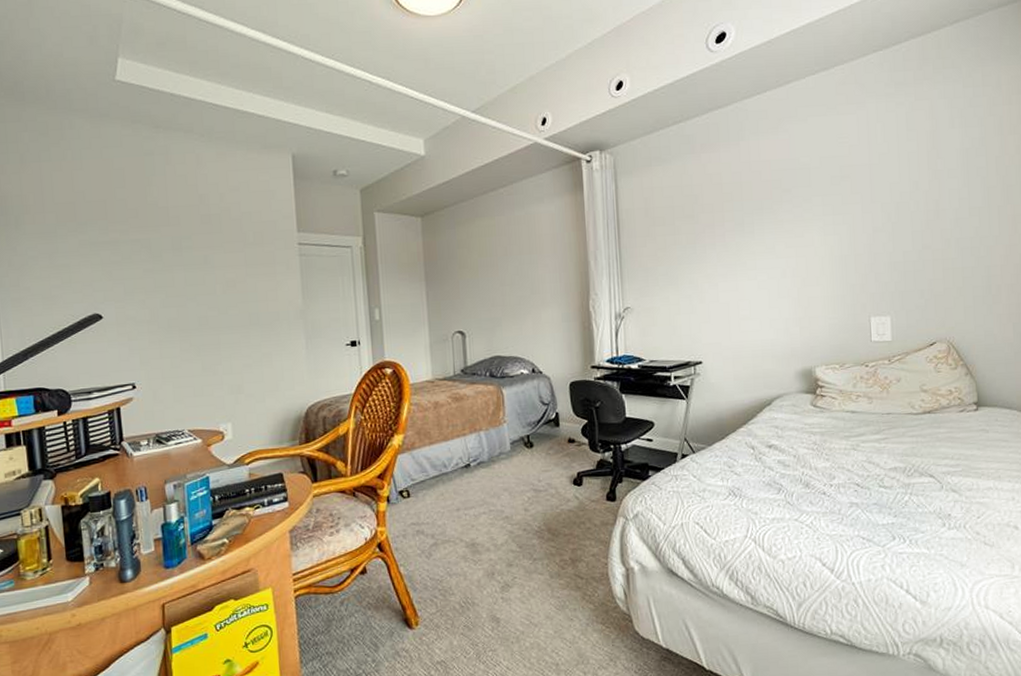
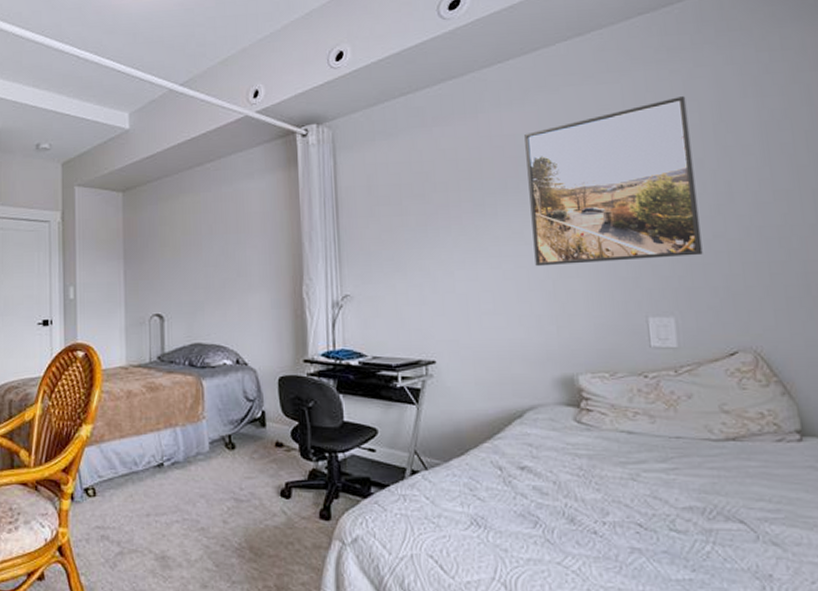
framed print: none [778,126,914,277] -> present [524,96,703,267]

